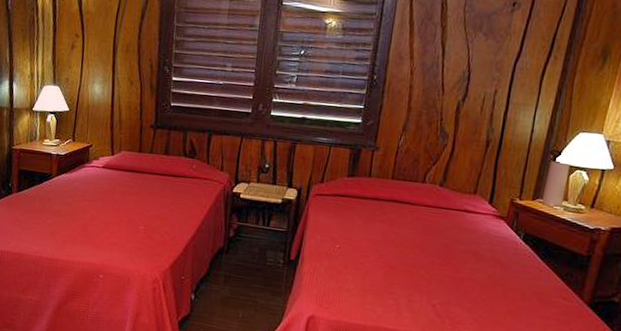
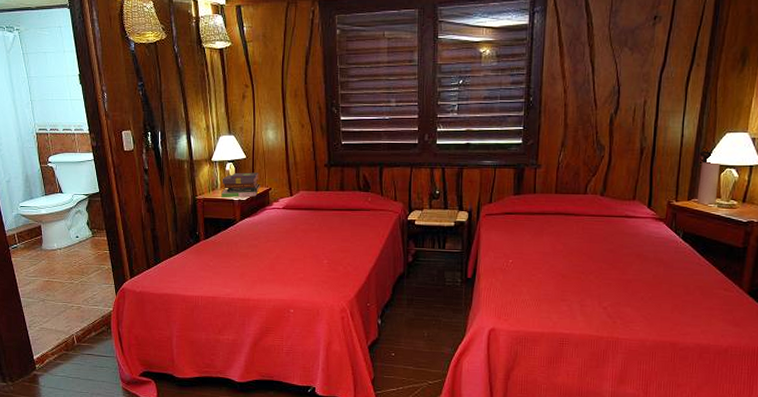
books: none [39,125,82,153] -> present [221,172,261,198]

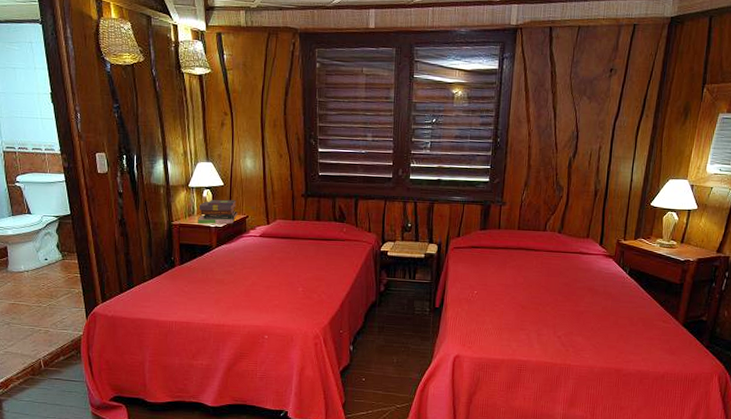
thermos bottle: present [696,151,720,205] -> none [642,195,663,244]

